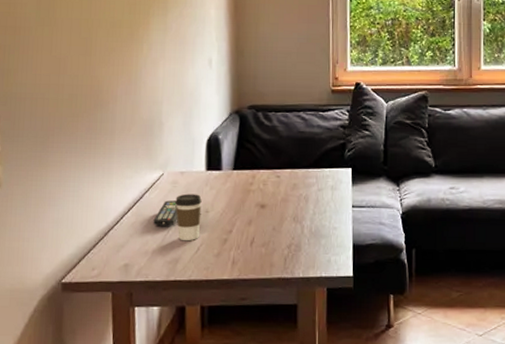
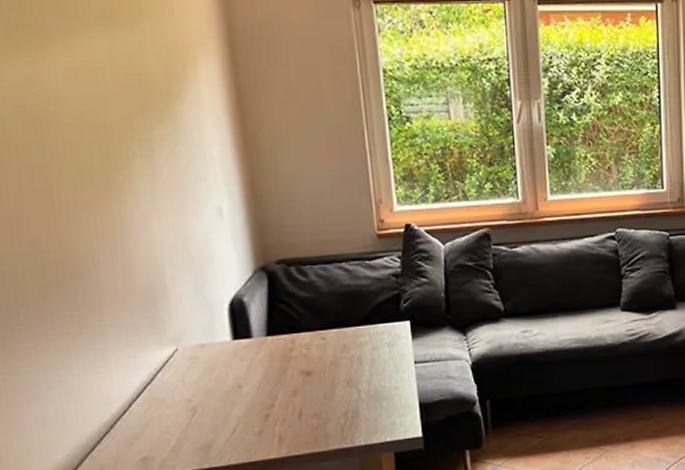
remote control: present [153,200,178,226] -> none [172,378,203,410]
coffee cup: present [174,193,202,241] -> none [196,368,234,423]

